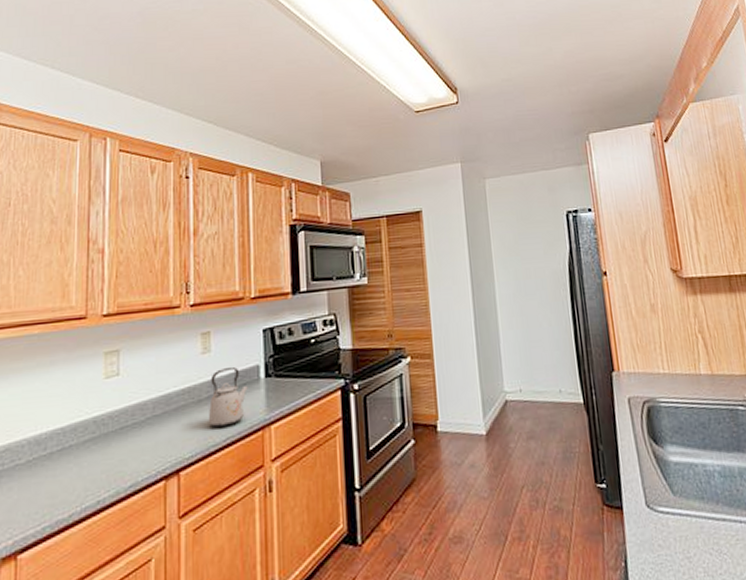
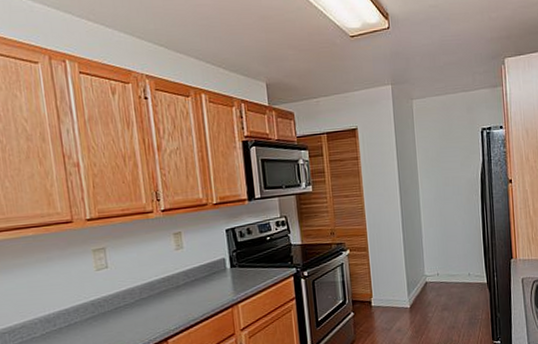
kettle: present [208,366,248,428] -> none [185,259,217,307]

